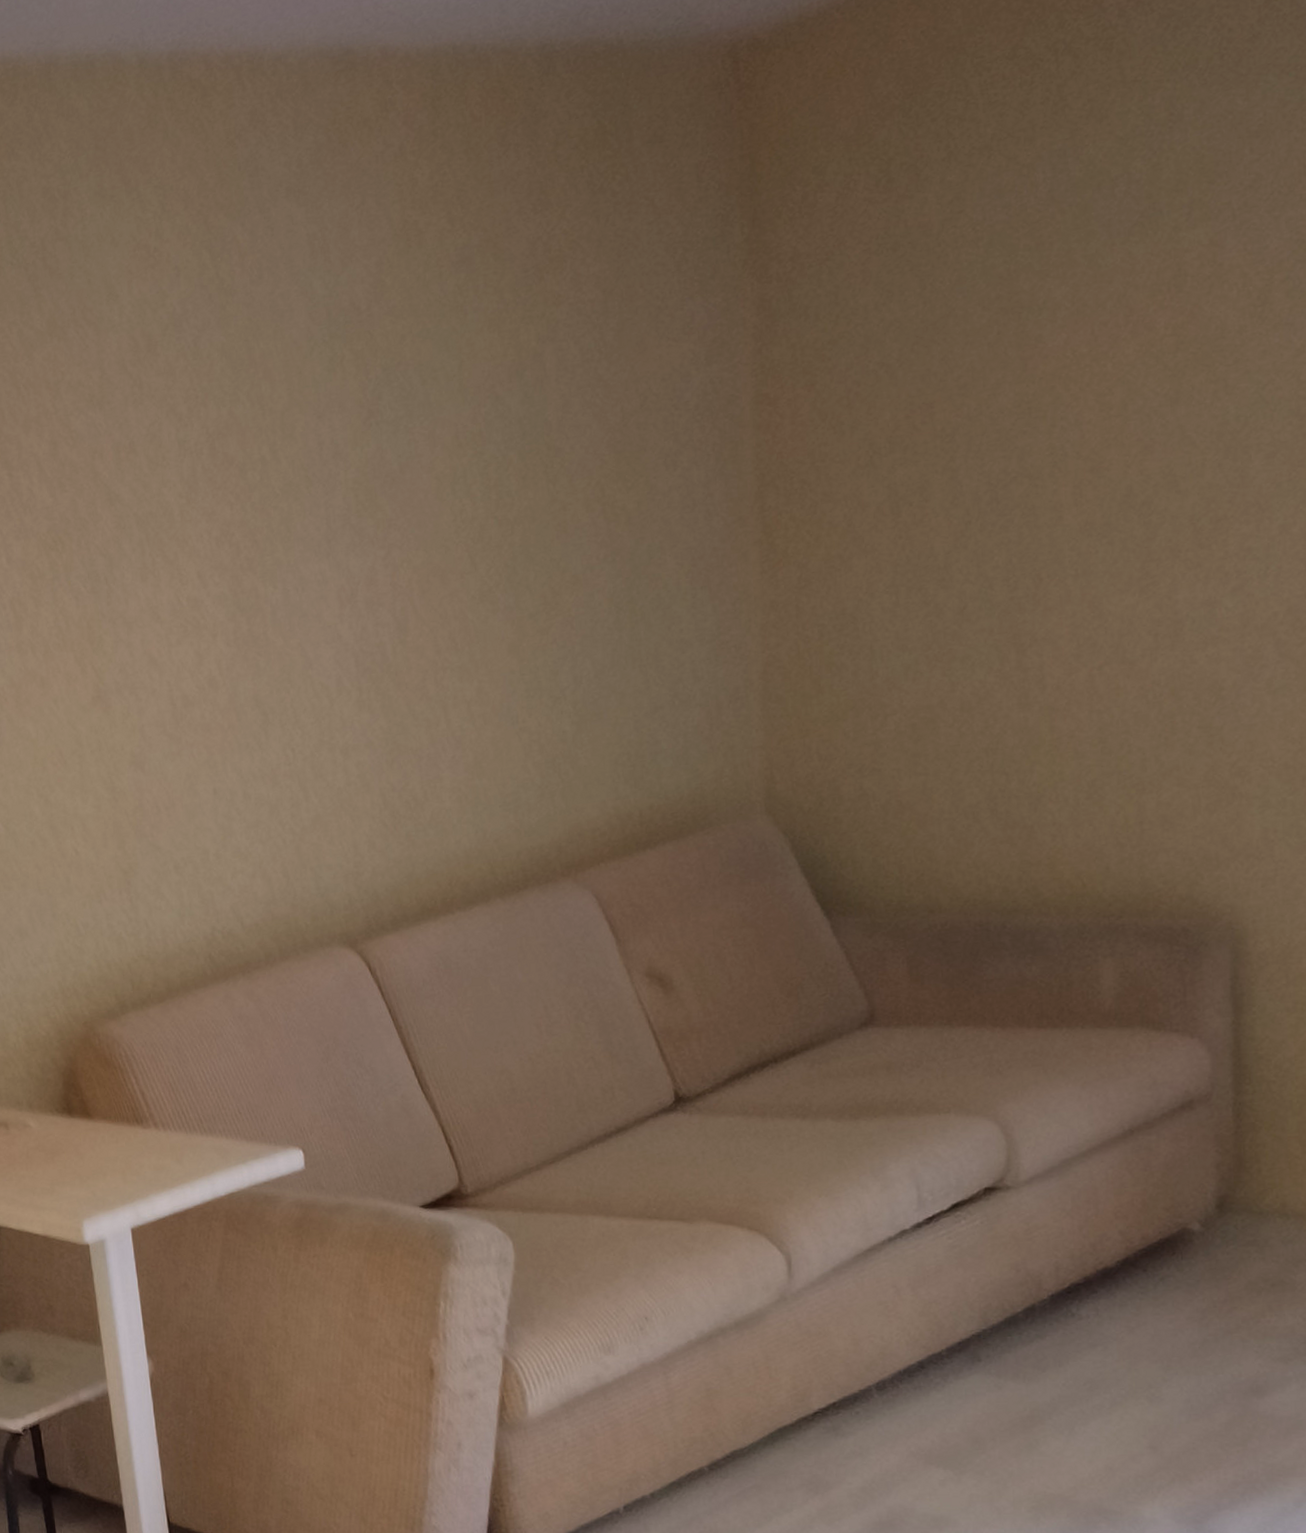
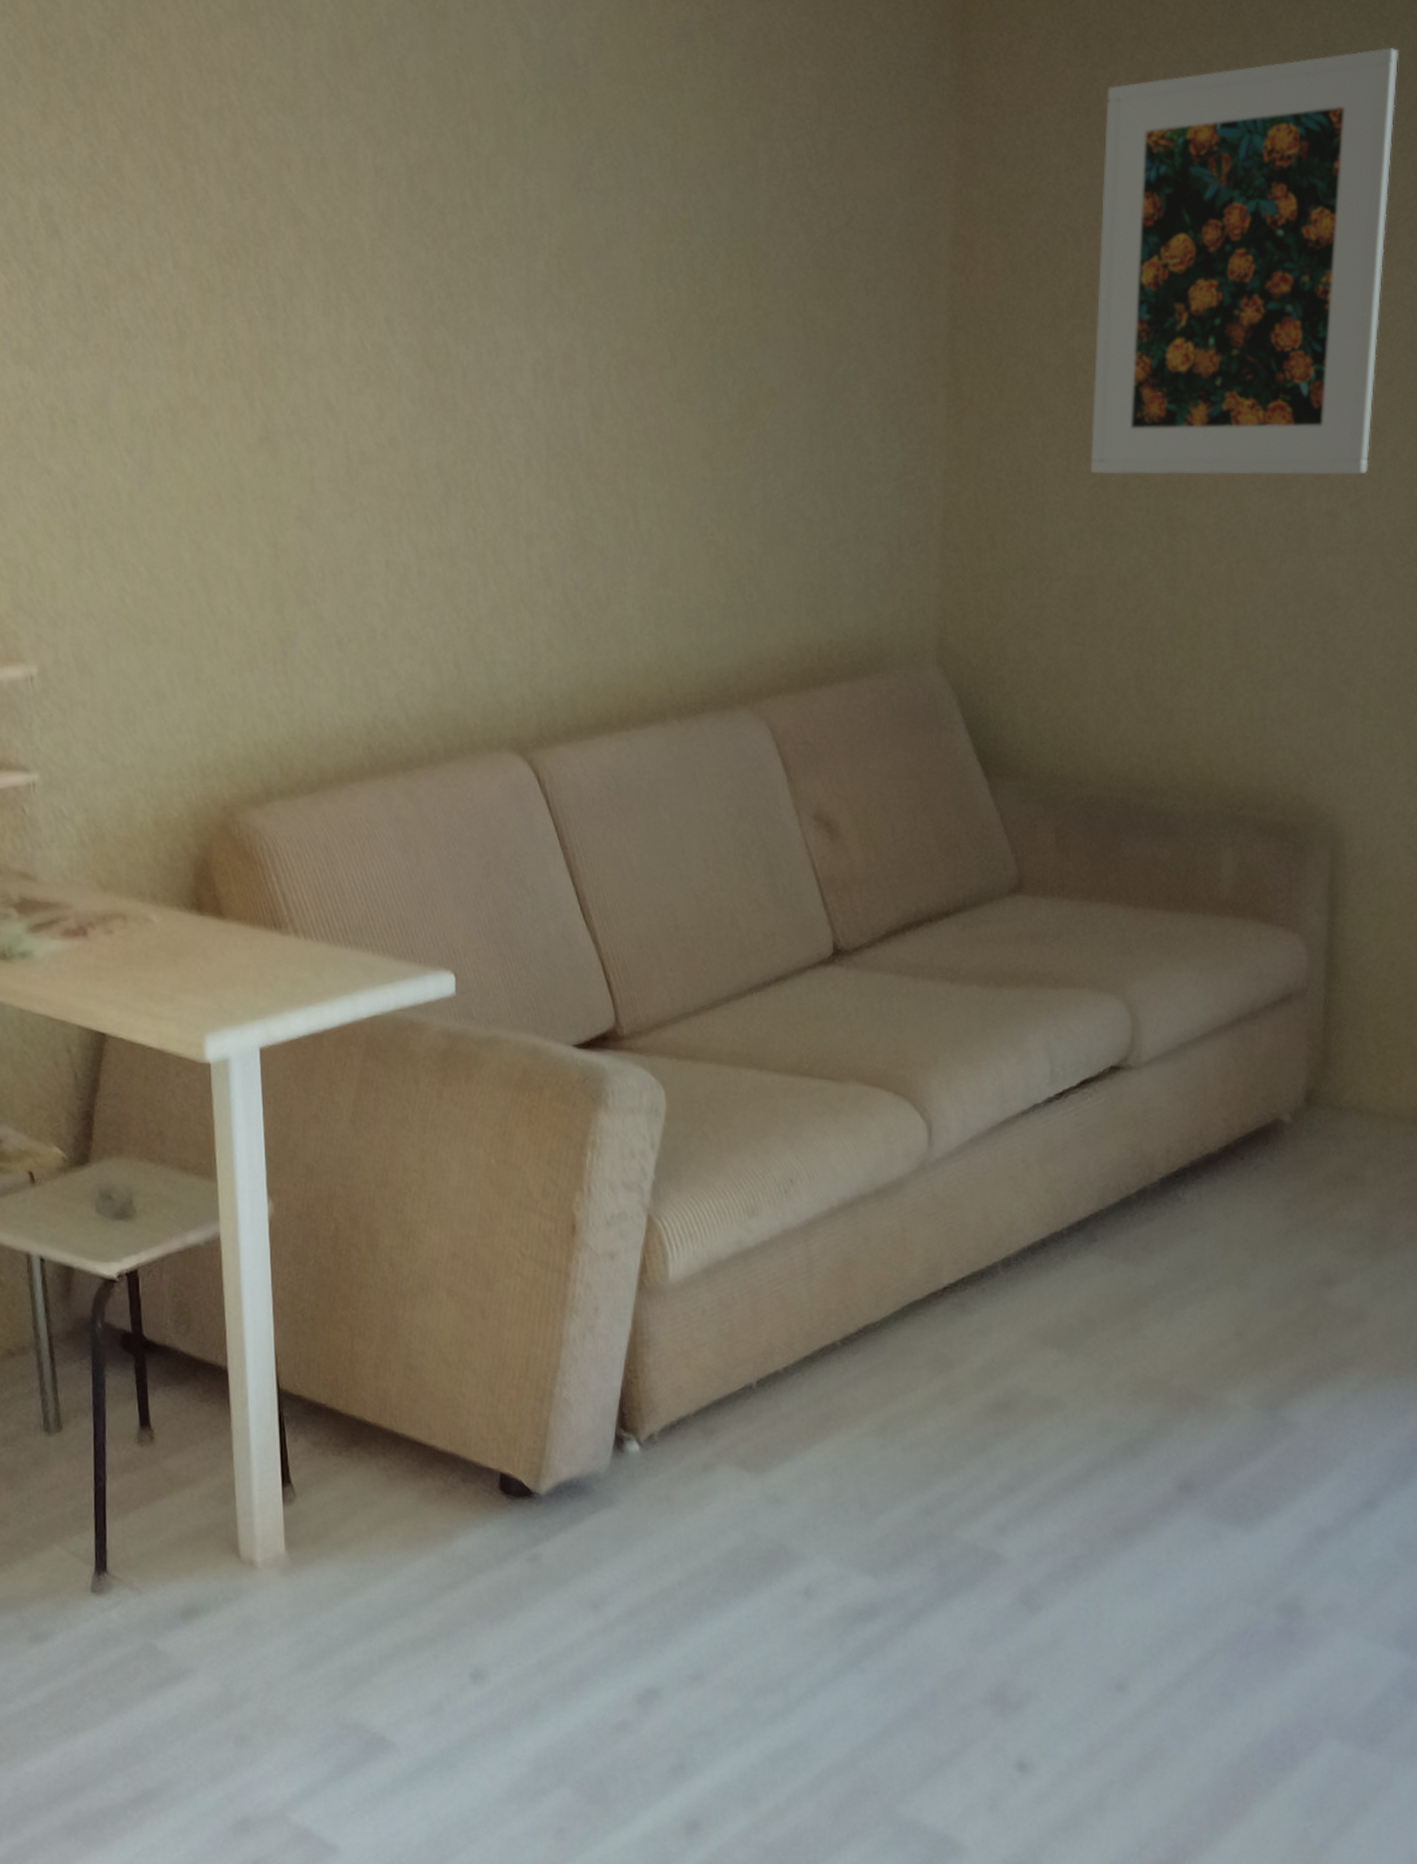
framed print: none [915,104,1262,604] -> present [1091,48,1399,475]

